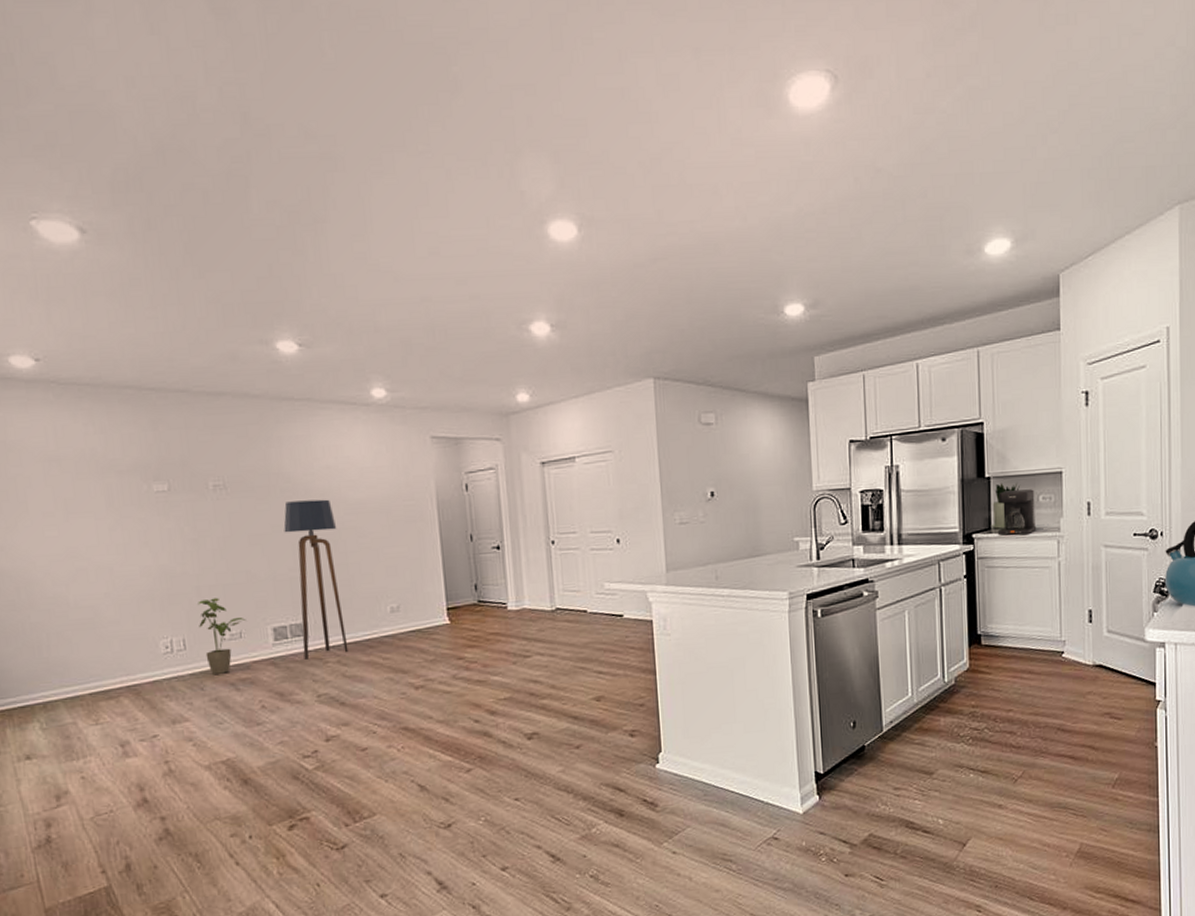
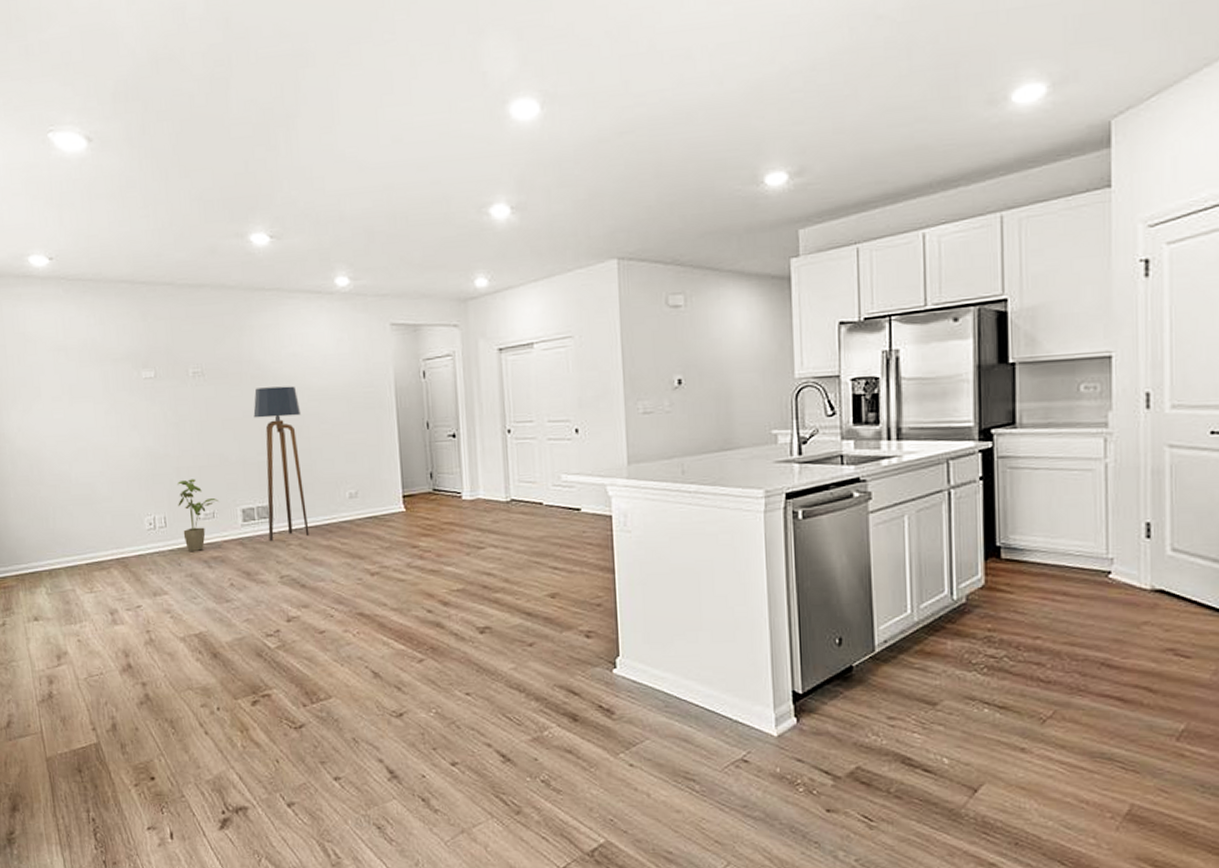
planter: present [990,483,1021,529] -> none [1015,370,1056,424]
coffee maker: present [997,489,1037,536] -> none [1023,377,1076,431]

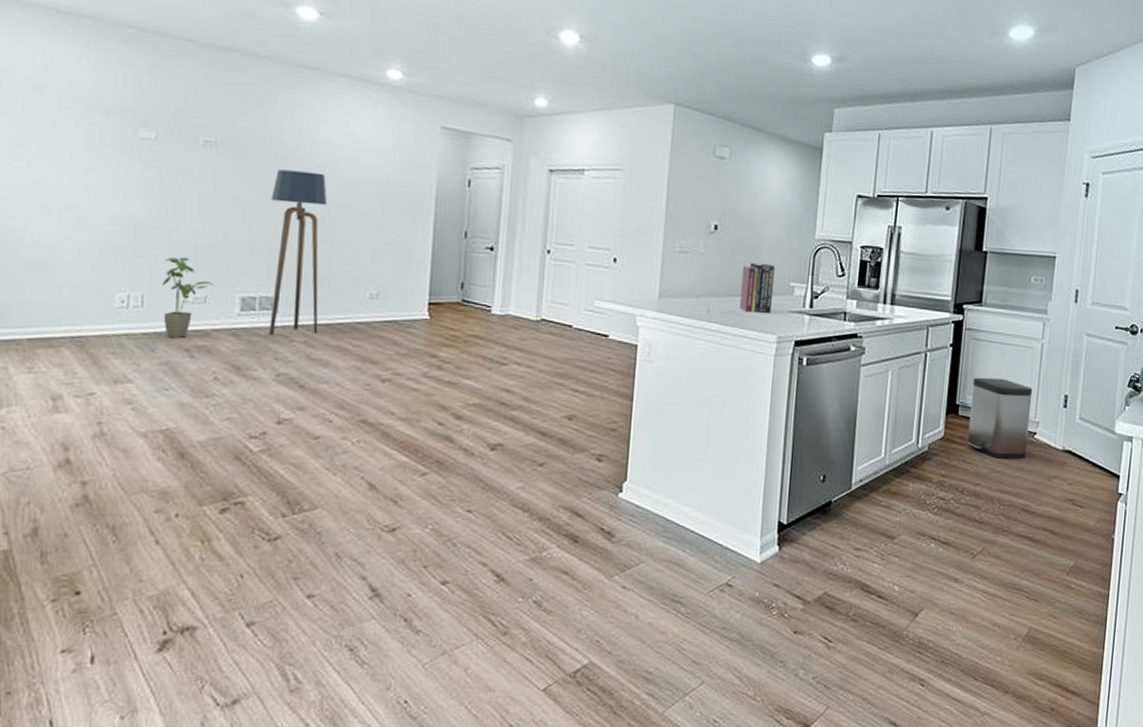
books: none [715,412,753,469] -> present [739,262,776,314]
pedal bin: none [1015,510,1101,606] -> present [967,377,1033,459]

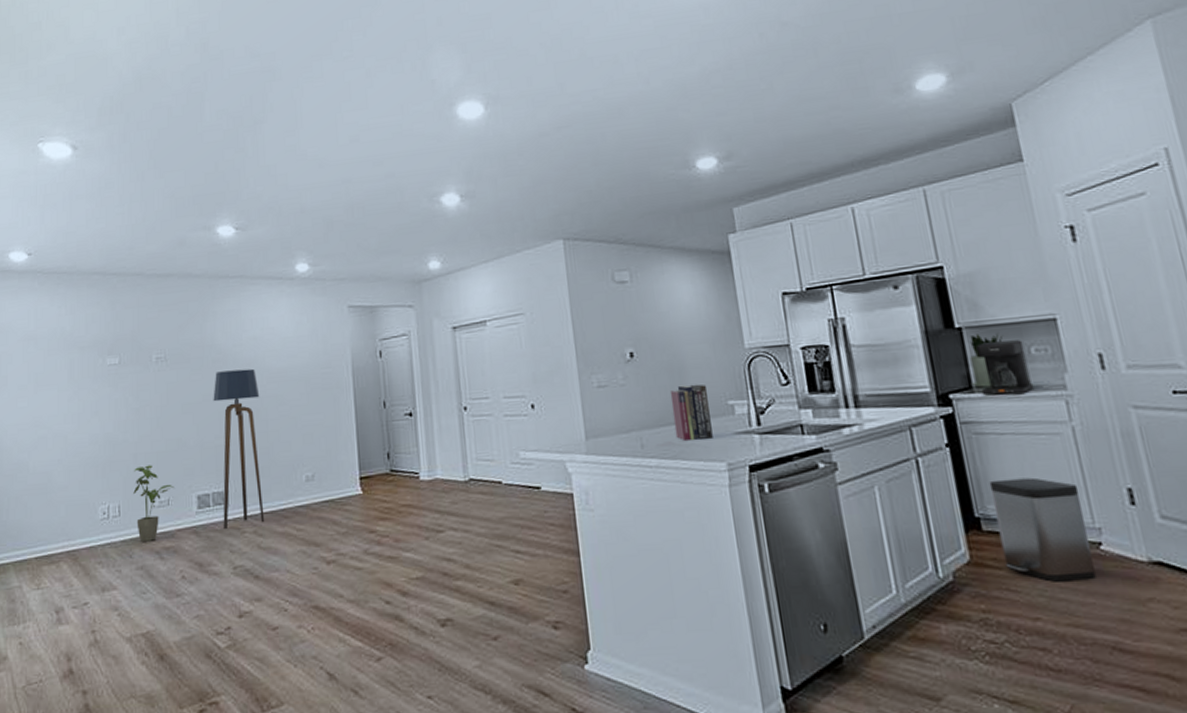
planter: none [981,259,1015,304] -> present [969,333,1004,388]
coffee maker: none [987,266,1027,313] -> present [975,340,1034,396]

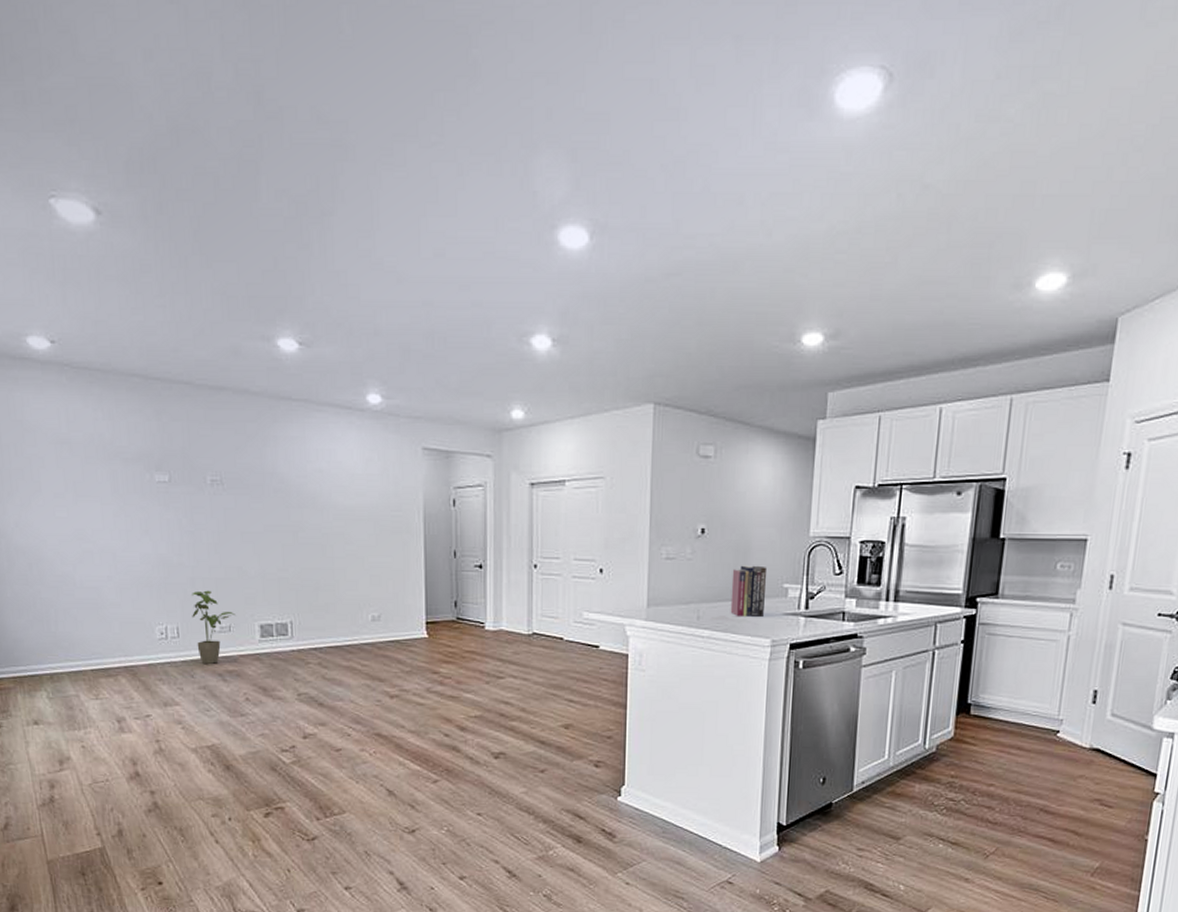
floor lamp: present [213,368,265,529] -> none [275,502,329,658]
planter: present [969,333,1004,388] -> none [998,546,1038,595]
coffee maker: present [975,340,1034,396] -> none [1004,553,1053,604]
pedal bin: present [989,477,1096,582] -> none [980,674,1057,759]

